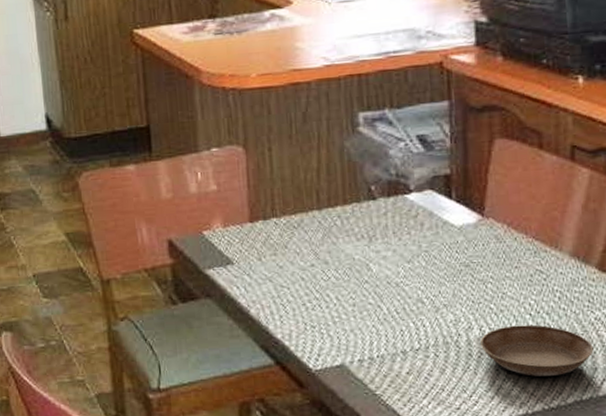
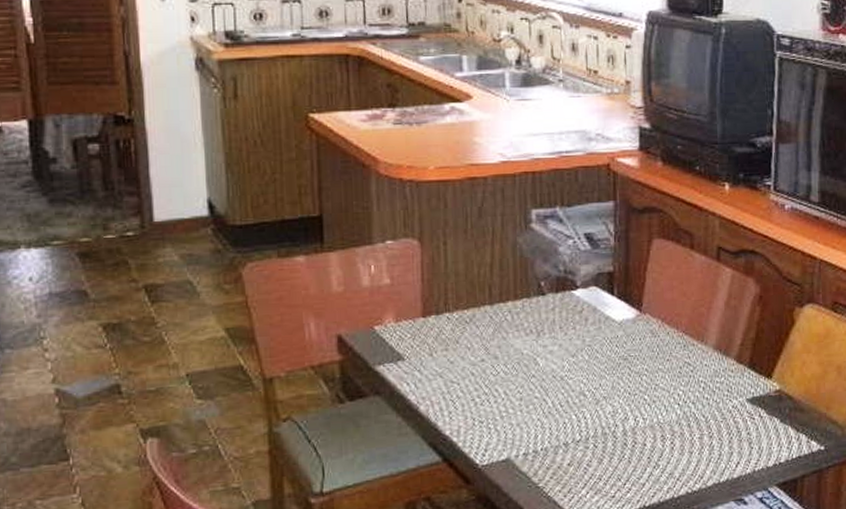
saucer: present [480,324,594,376] -> none [635,414,731,463]

